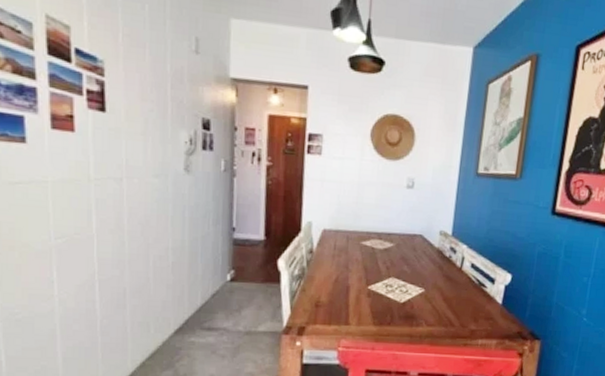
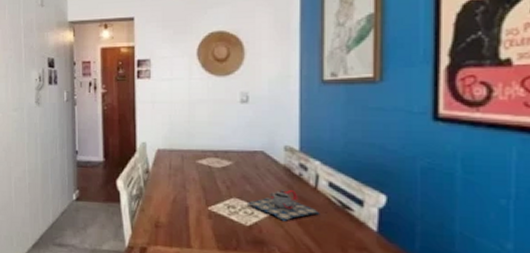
teapot: none [402,270,462,299] -> present [246,190,320,222]

